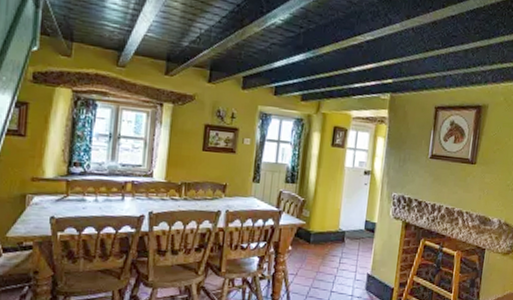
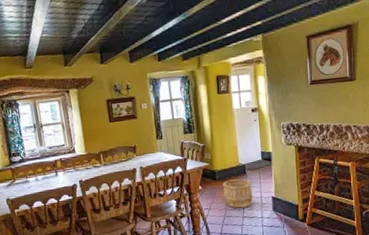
wooden bucket: none [314,245,349,281] -> present [223,178,253,209]

